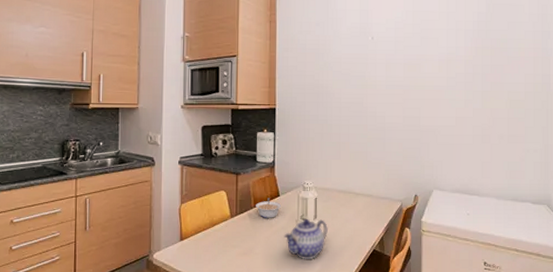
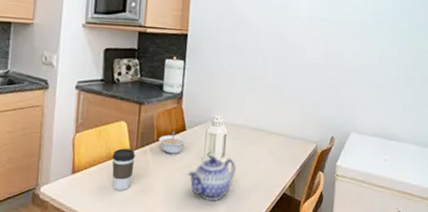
coffee cup: none [215,216,236,253] -> present [112,148,136,190]

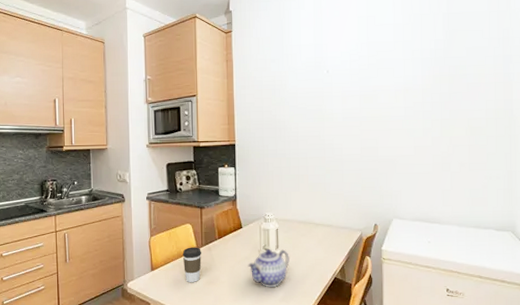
legume: present [159,131,186,154] -> none [220,229,244,249]

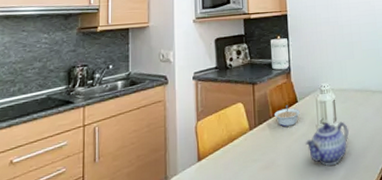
coffee cup: present [182,247,202,282] -> none [233,128,256,170]
legume: none [220,229,244,249] -> present [274,105,300,127]

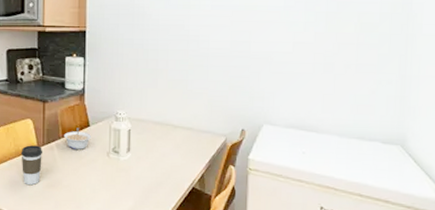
coffee cup: none [233,128,256,170] -> present [21,145,43,185]
teapot: present [305,121,349,166] -> none [94,151,142,195]

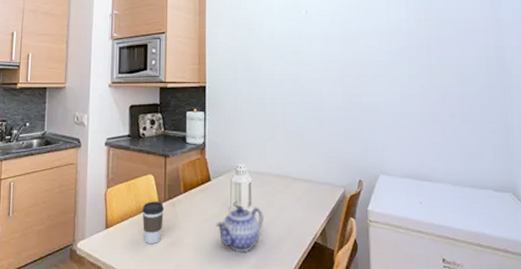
legume: present [64,128,91,150] -> none [185,182,212,205]
teapot: none [94,151,142,195] -> present [216,205,263,252]

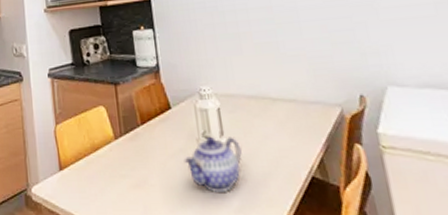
coffee cup: present [142,202,165,244] -> none [96,137,123,186]

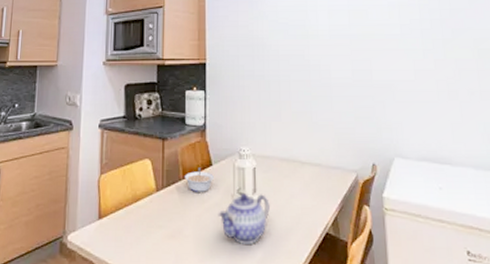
legume: none [143,111,175,138] -> present [185,167,214,192]

